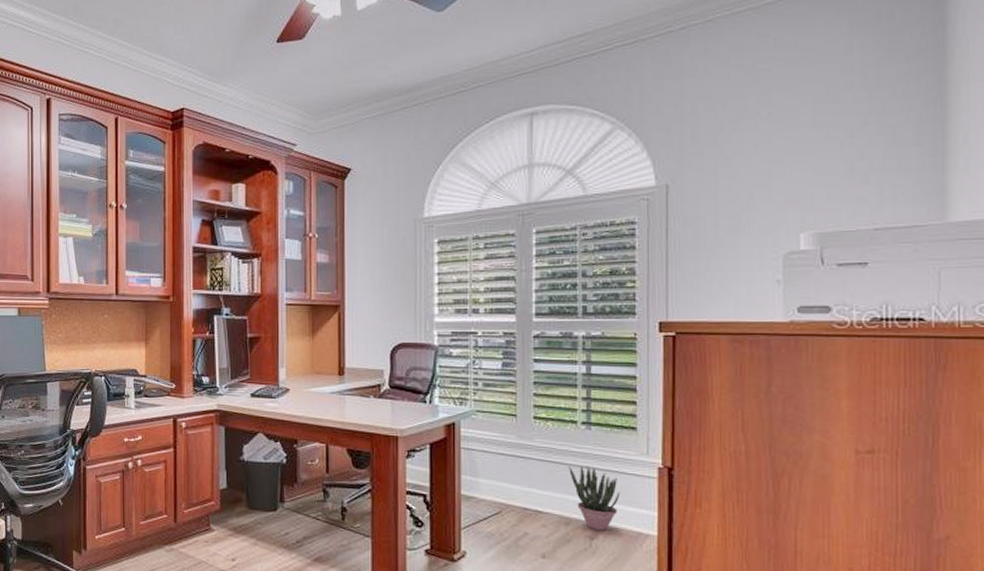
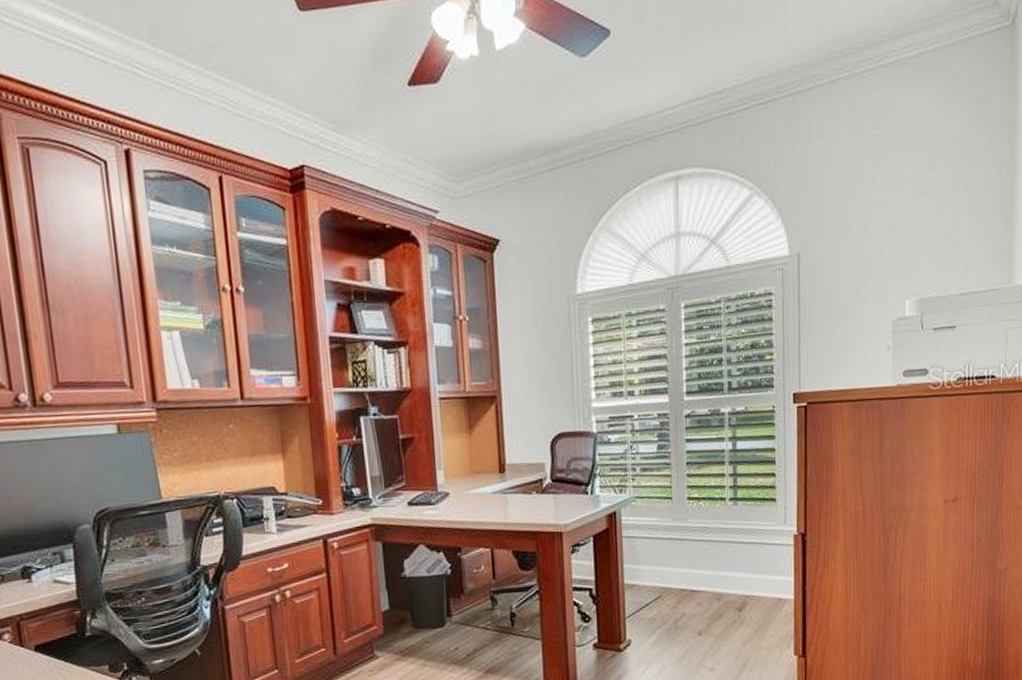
potted plant: present [569,465,620,531] -> none [719,540,763,602]

